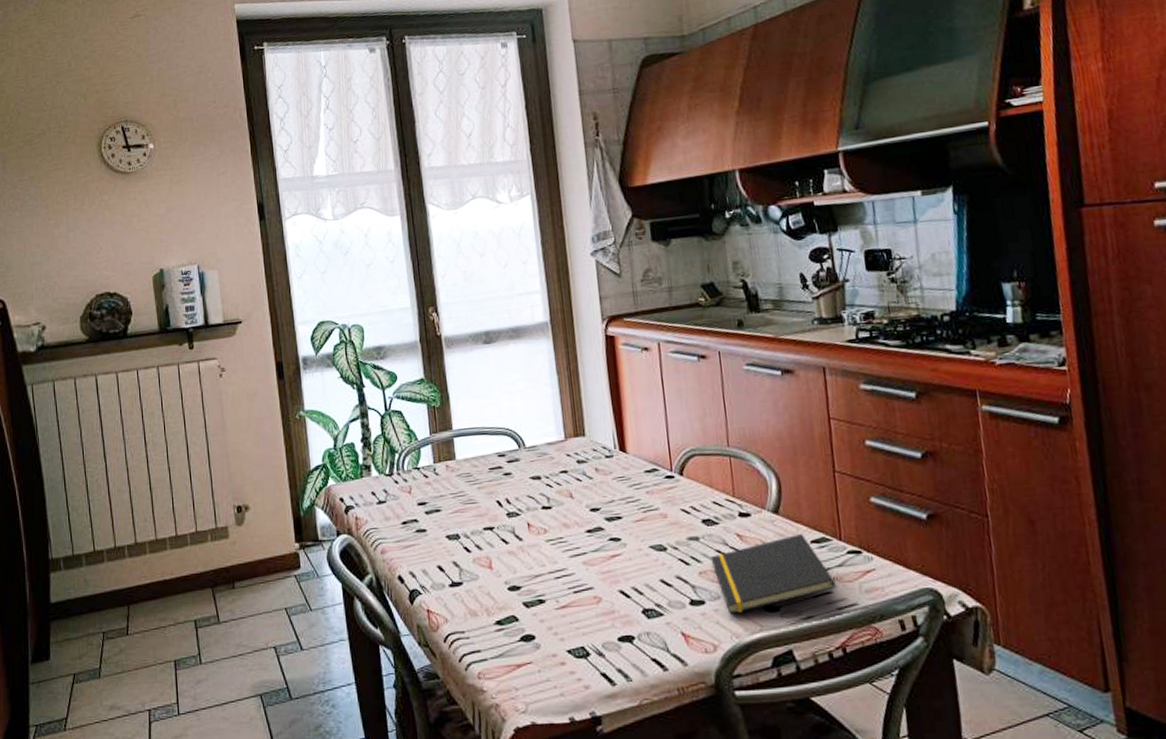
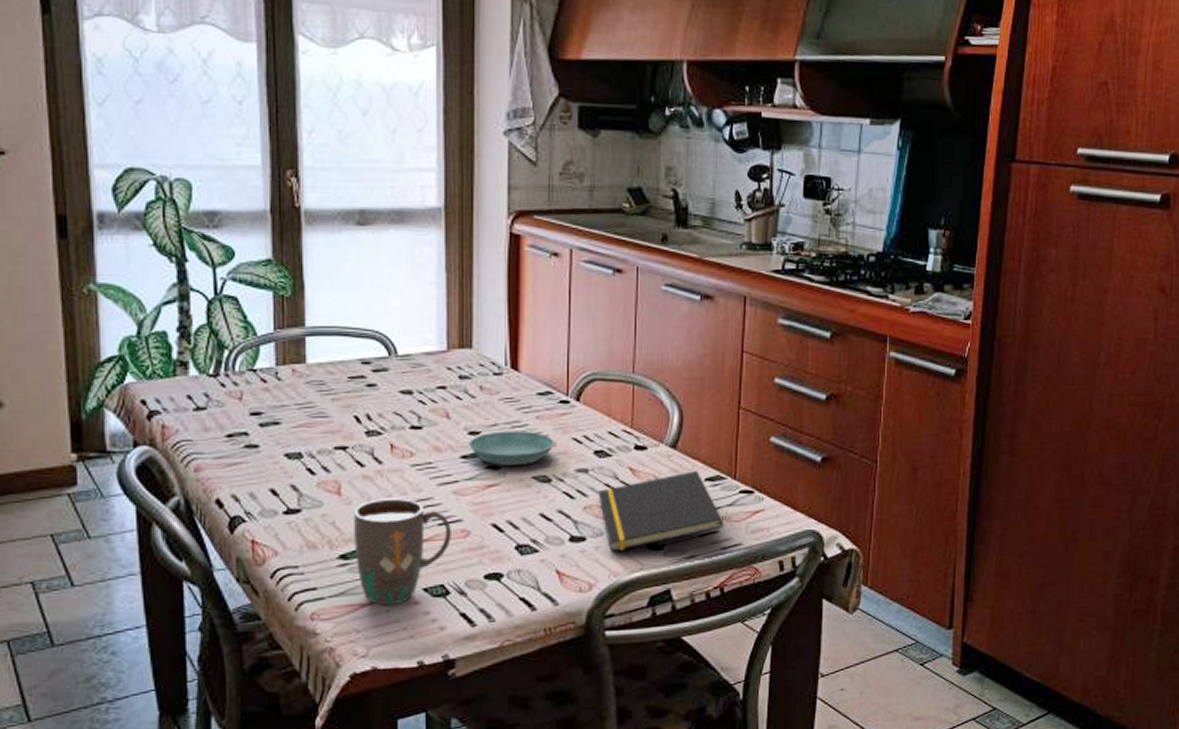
mug: none [504,570,586,666] -> present [354,498,451,606]
saucer: none [591,505,666,538] -> present [469,430,554,466]

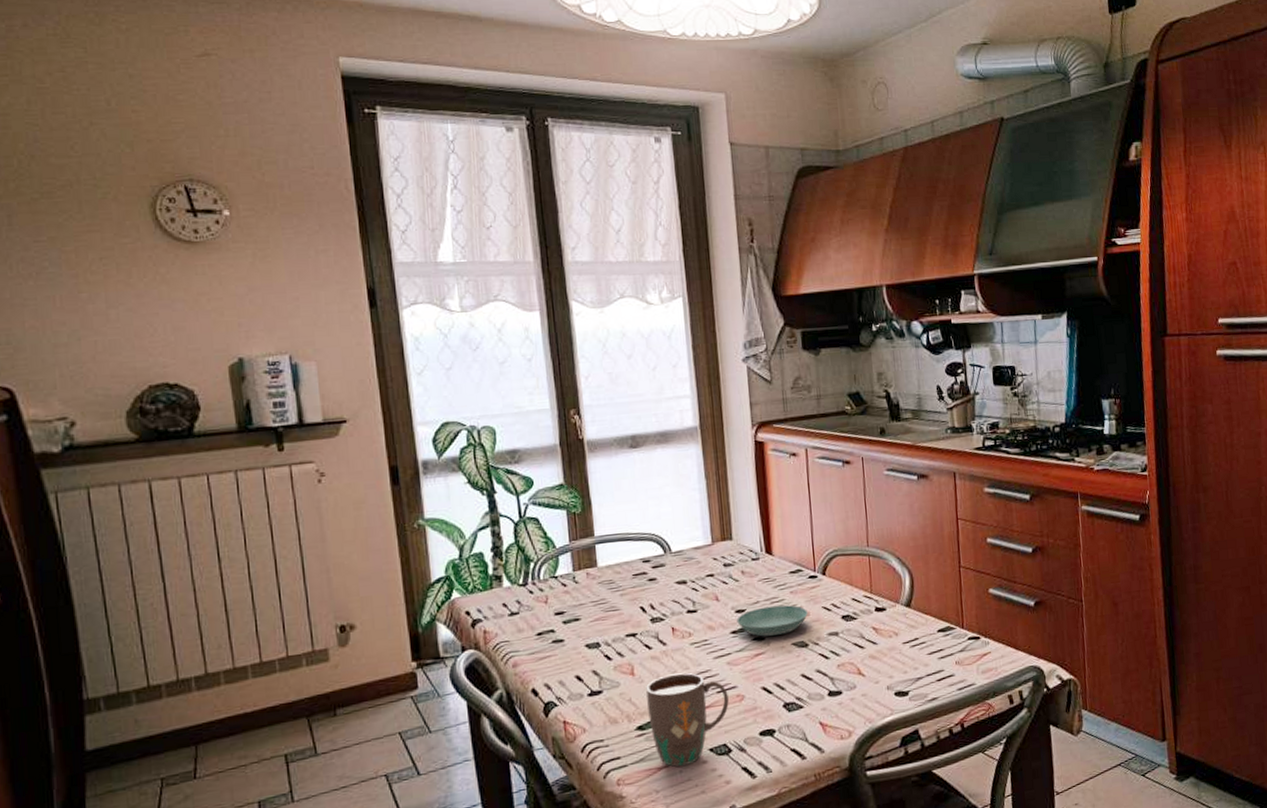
notepad: present [598,471,723,552] -> none [848,624,958,702]

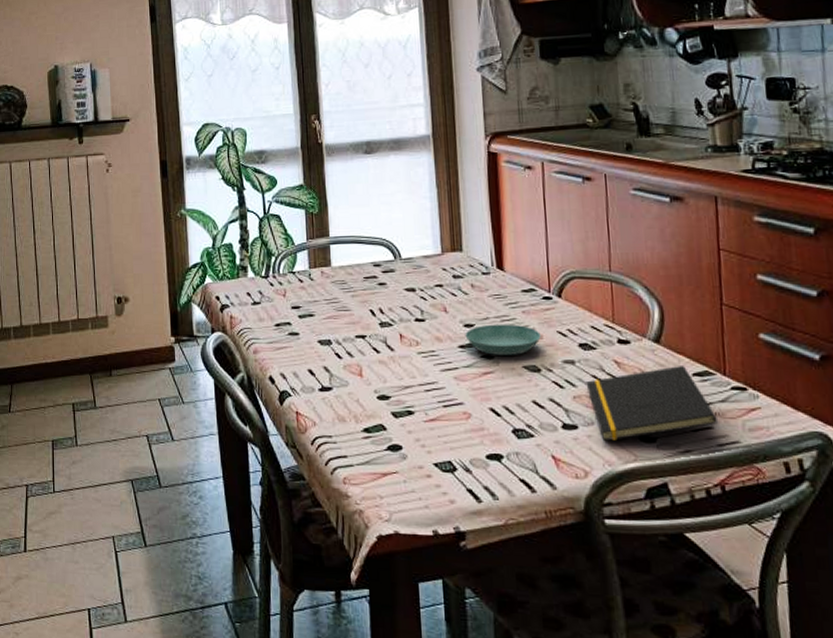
mug: present [646,672,729,767] -> none [373,381,455,477]
notepad: none [848,624,958,702] -> present [586,366,718,442]

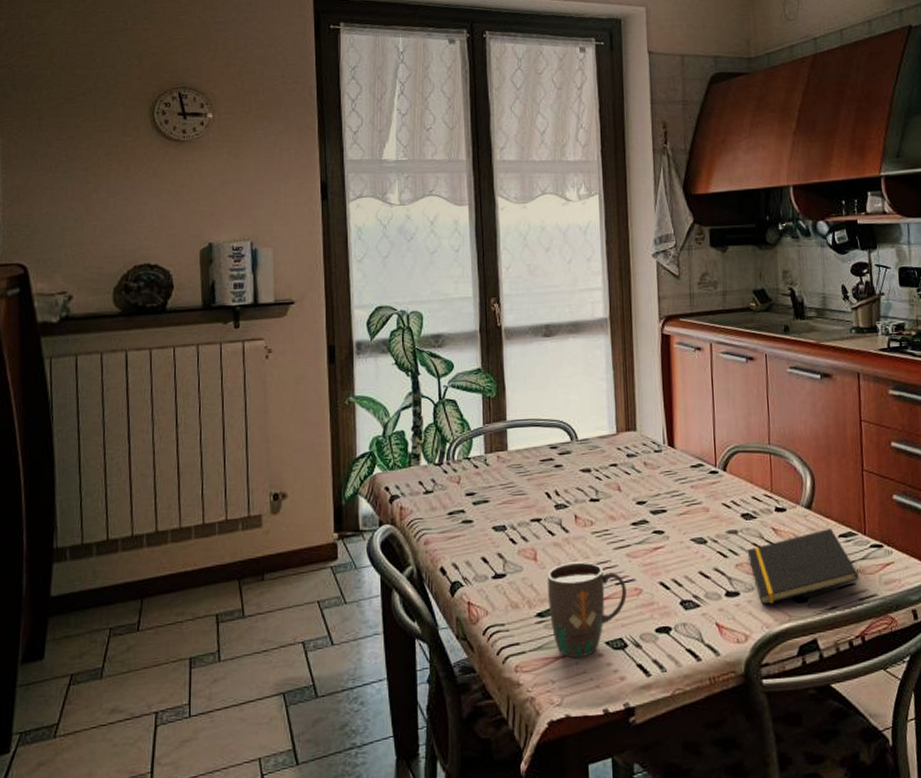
mug: none [373,381,455,477] -> present [547,562,627,658]
saucer: present [465,324,541,355] -> none [637,499,708,530]

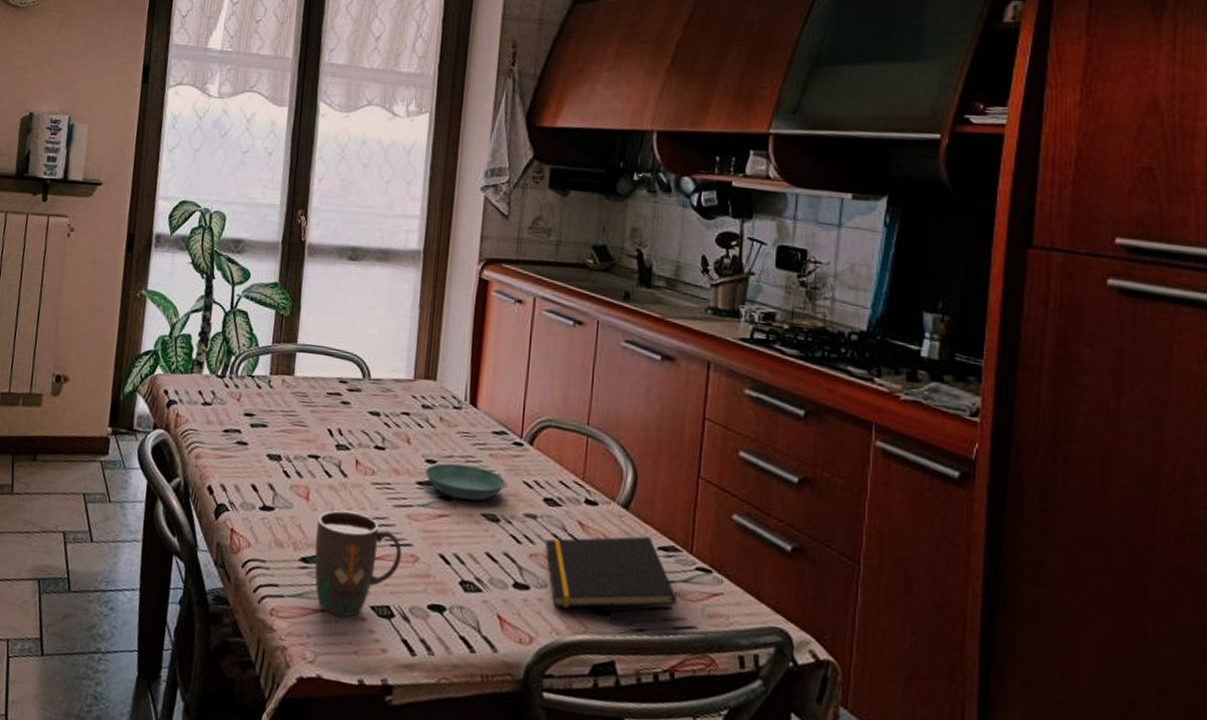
saucer: none [637,499,708,530] -> present [425,463,506,501]

